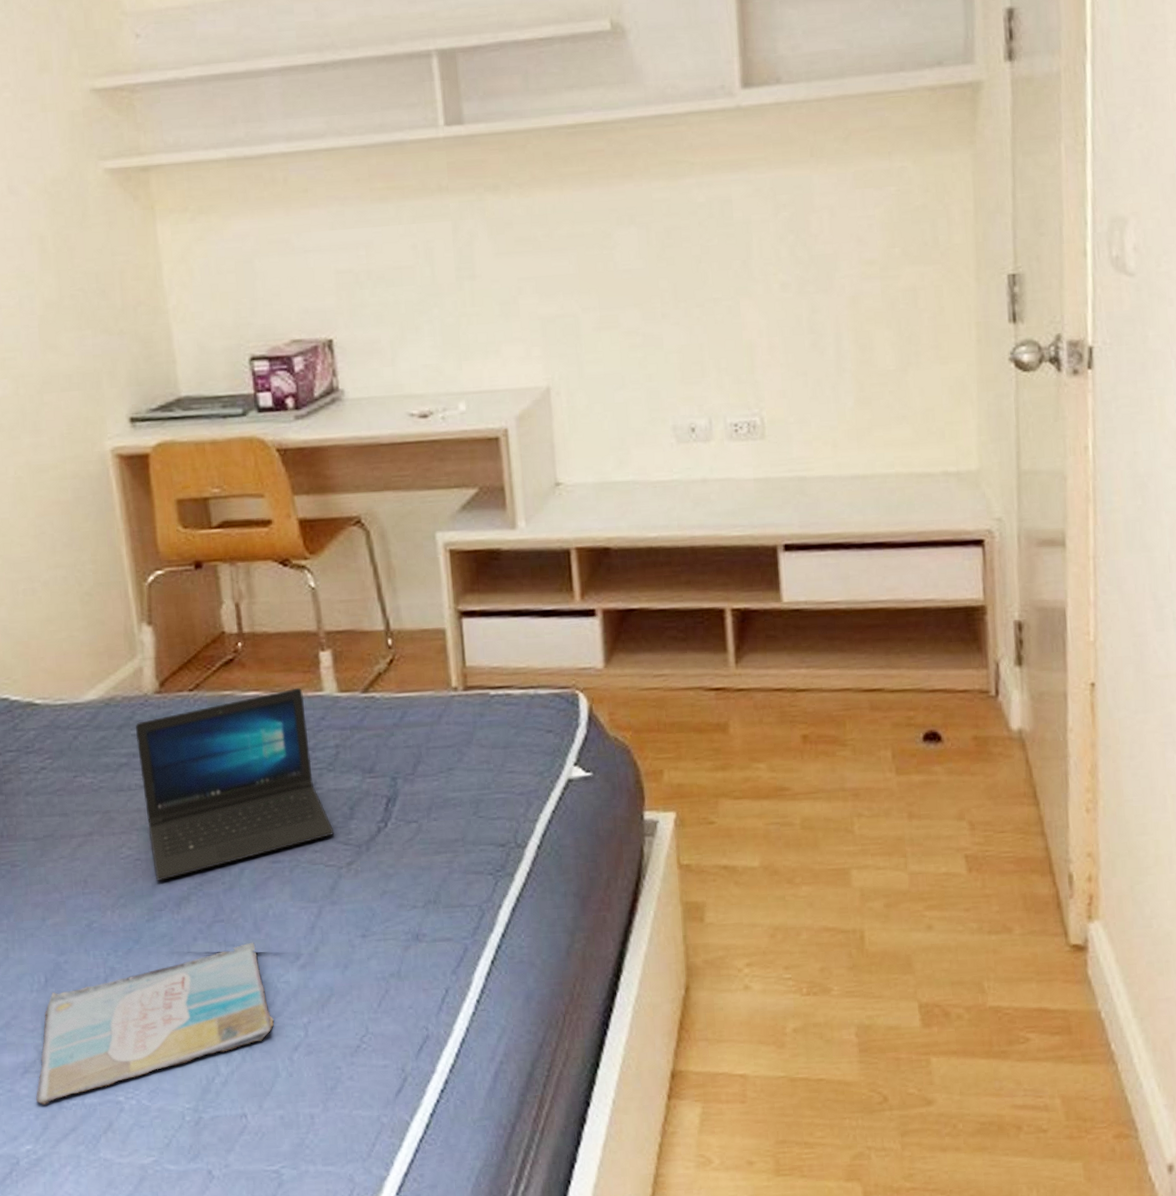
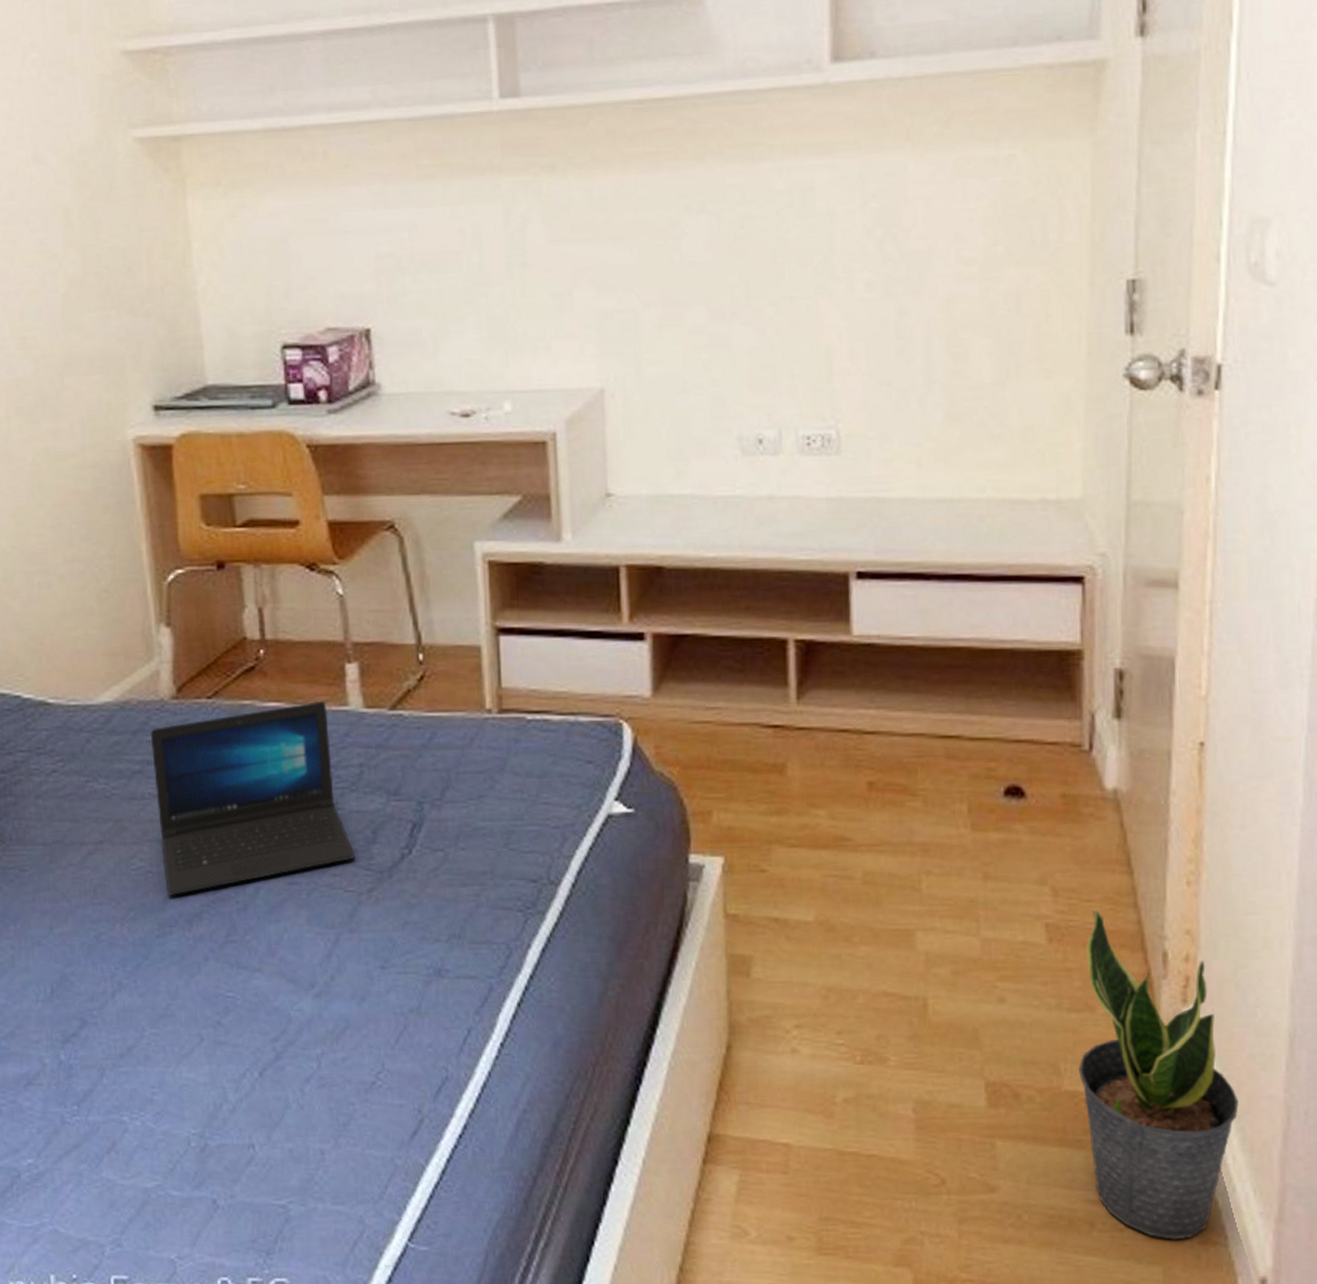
book: present [36,942,274,1105] -> none [39,966,286,1118]
potted plant: none [1000,839,1141,1136] -> present [1078,909,1239,1240]

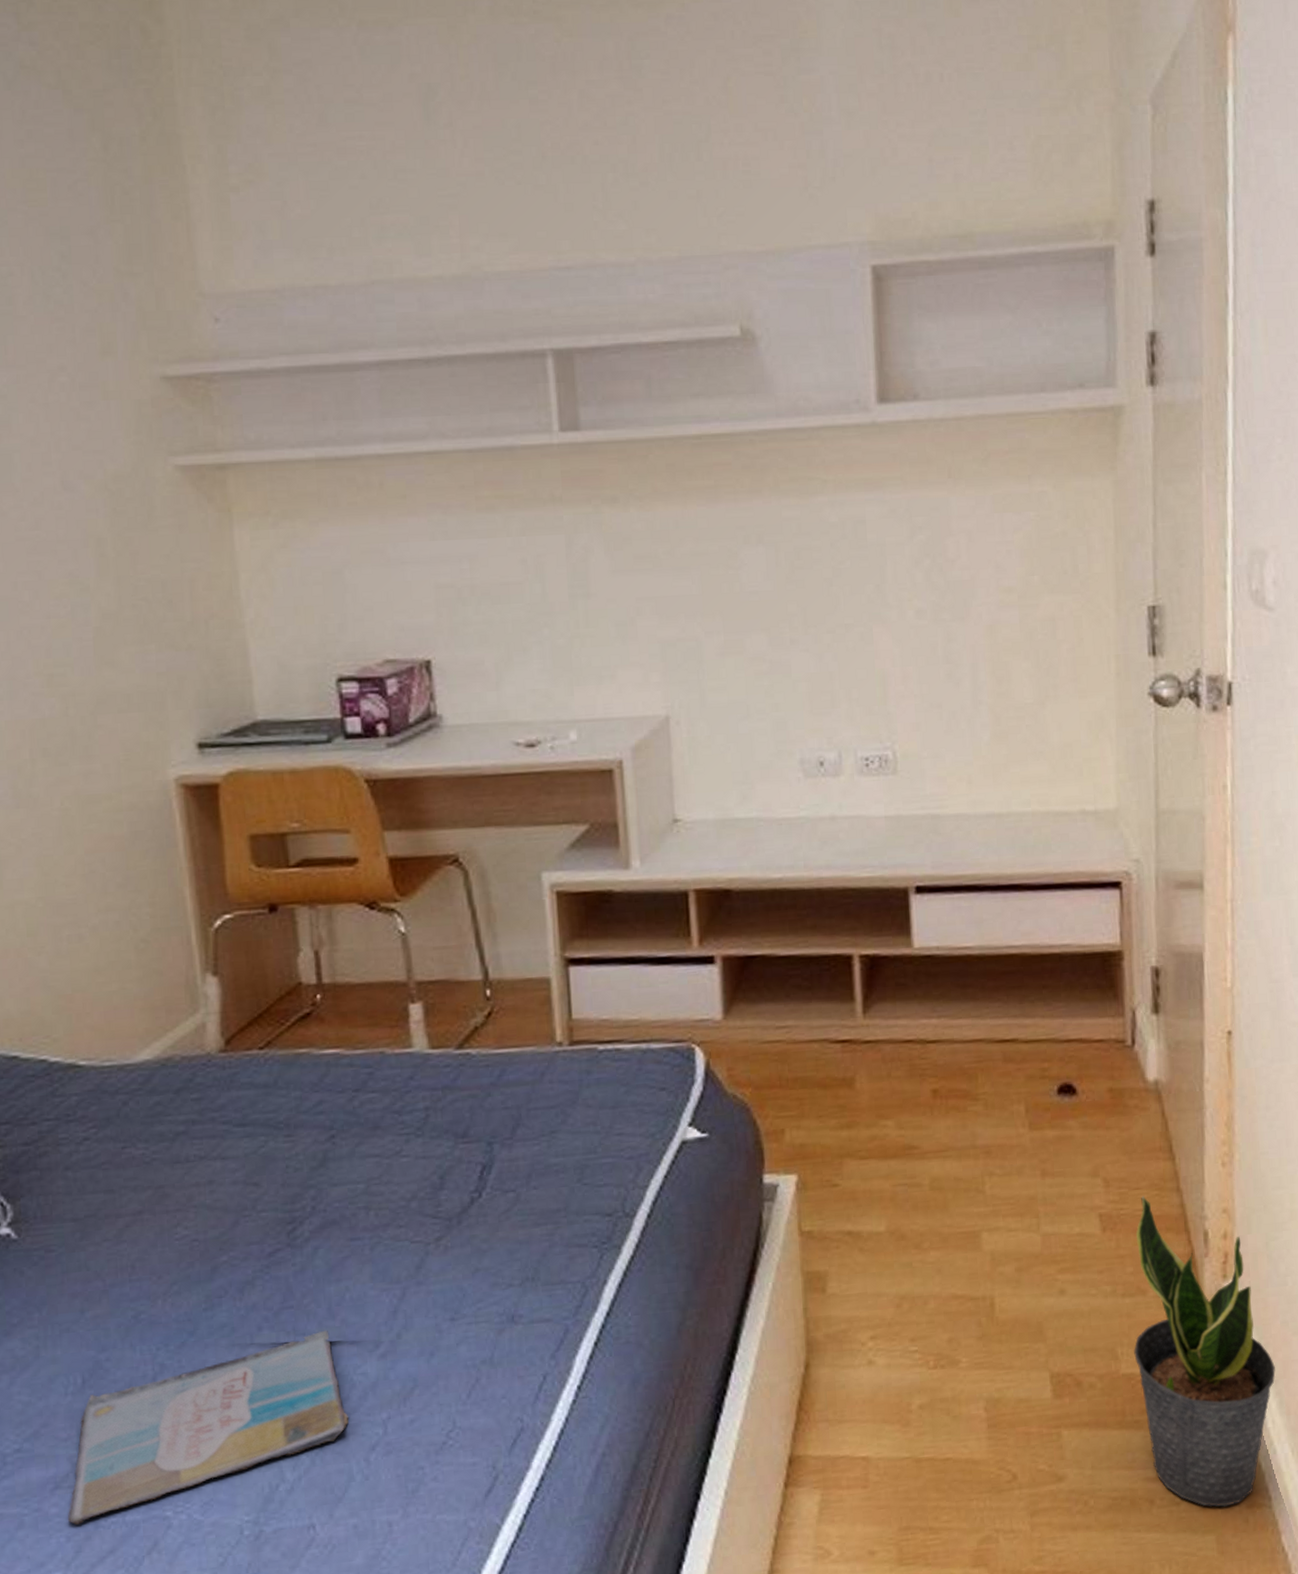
book: none [39,966,286,1118] -> present [68,1330,348,1525]
laptop: present [150,700,354,897] -> none [195,1044,421,1265]

